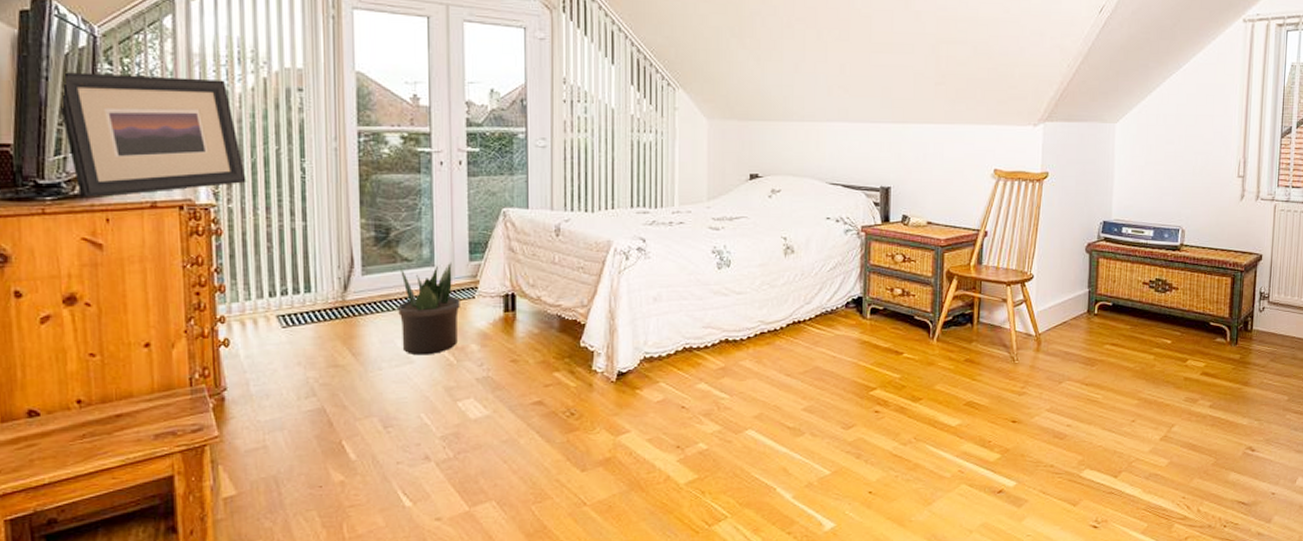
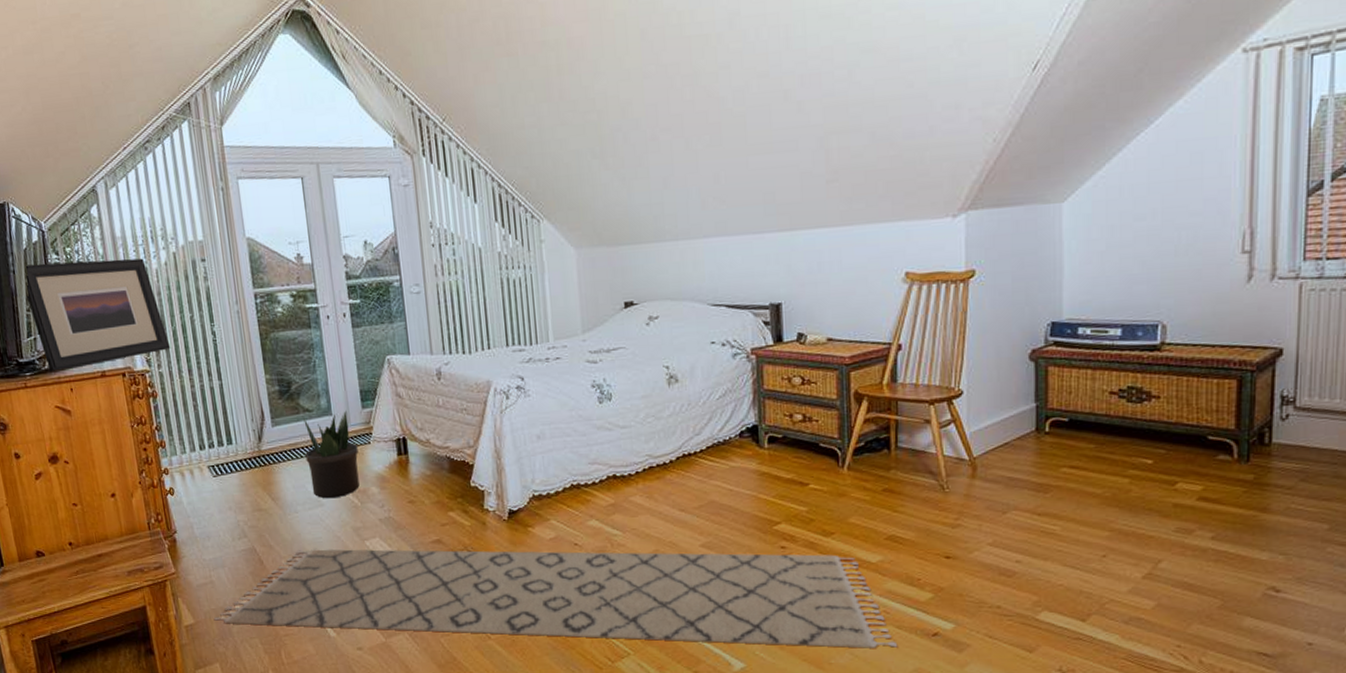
rug: none [261,410,969,506] -> present [213,549,898,649]

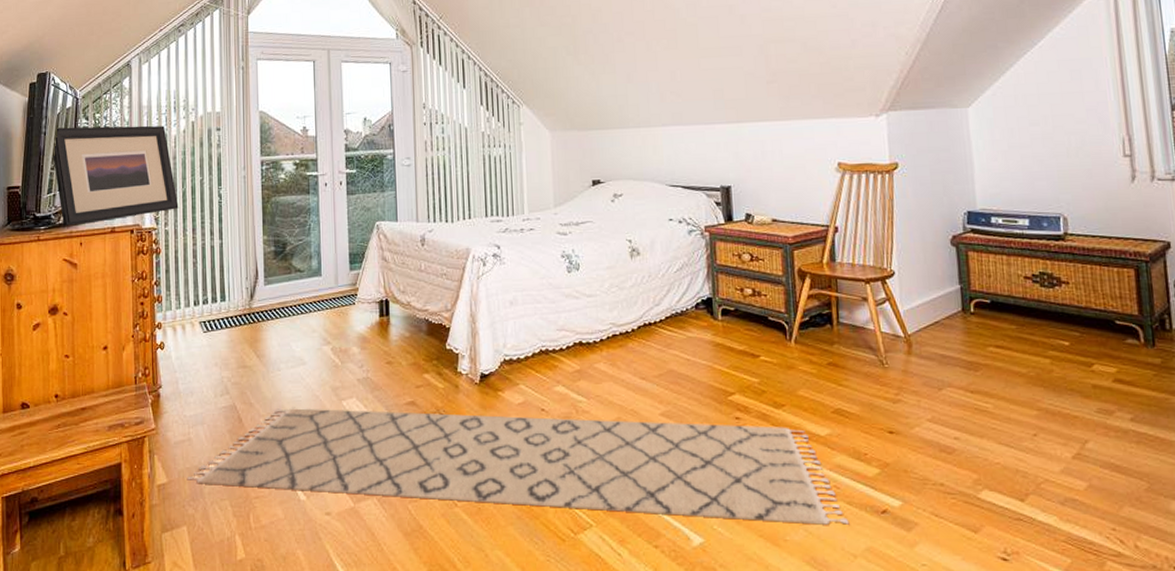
planter: present [302,410,360,499] -> none [293,271,343,358]

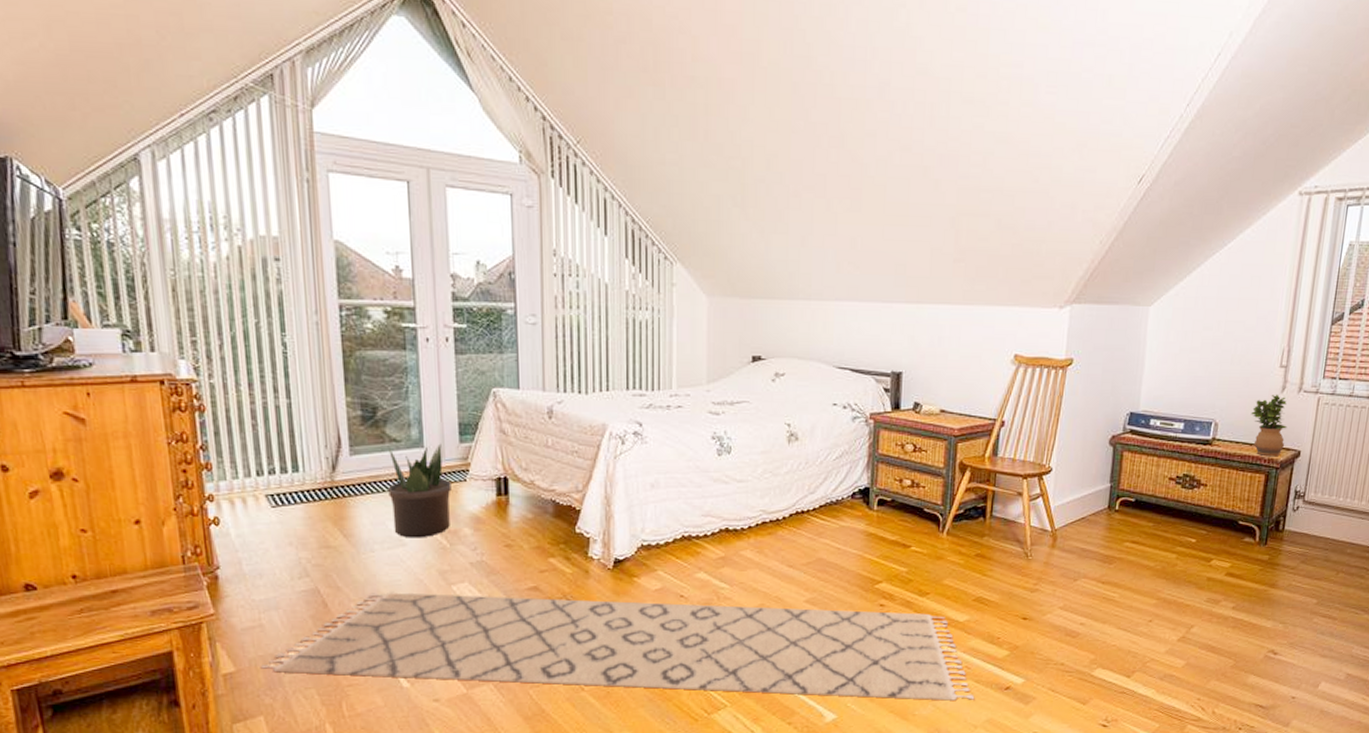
picture frame: present [53,125,179,227] -> none [31,238,227,372]
planter: none [293,271,343,358] -> present [387,443,452,538]
potted plant: none [1102,184,1150,250] -> present [1250,394,1287,457]

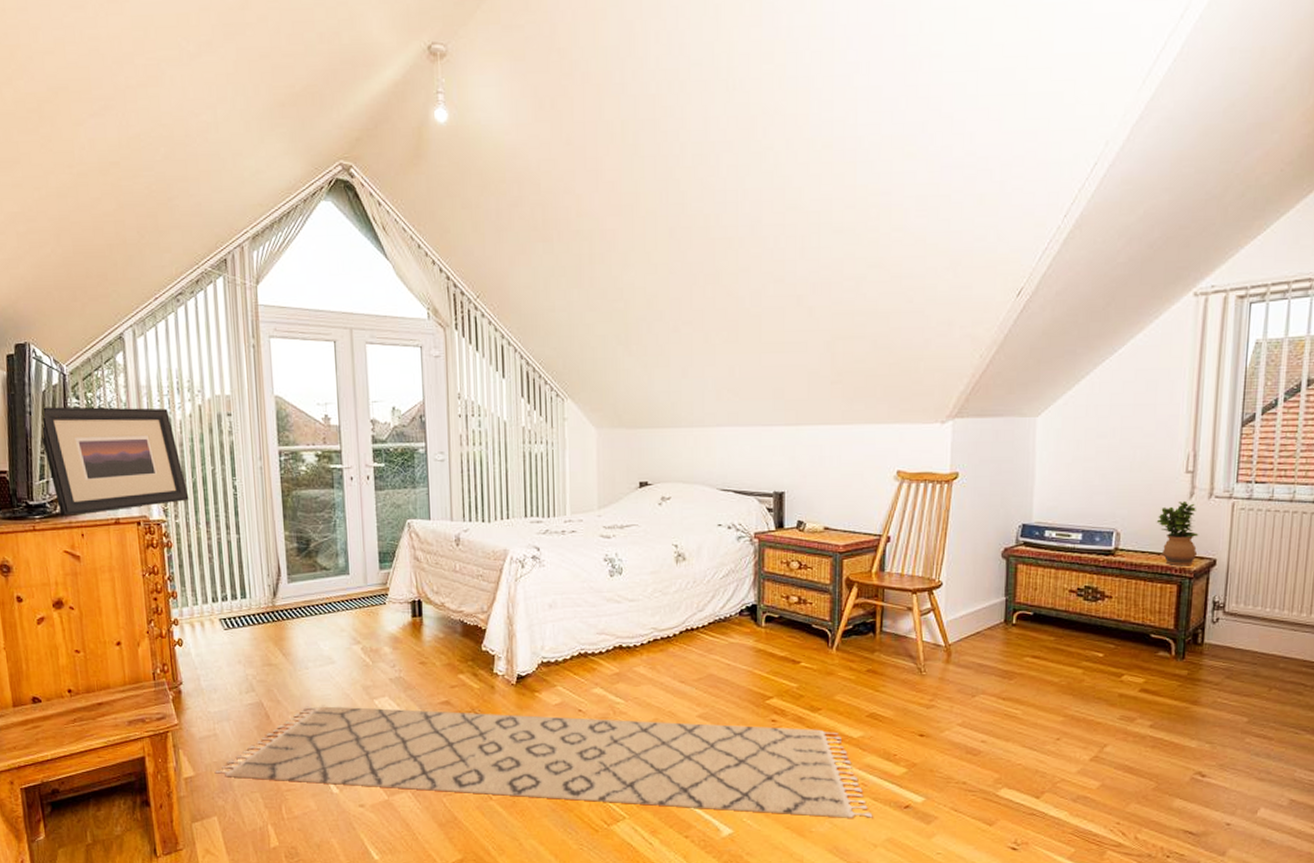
picture frame: none [31,238,227,372] -> present [42,406,189,517]
planter: present [387,443,452,538] -> none [319,570,373,657]

